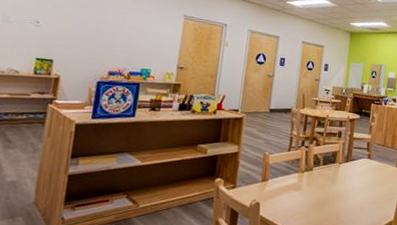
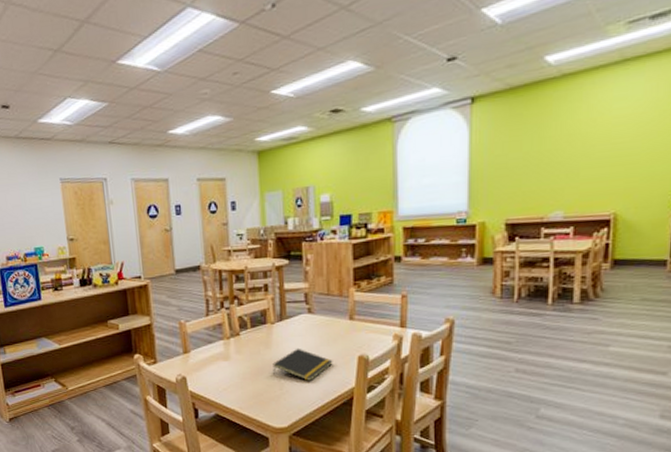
notepad: none [334,185,381,214] -> present [273,348,333,382]

